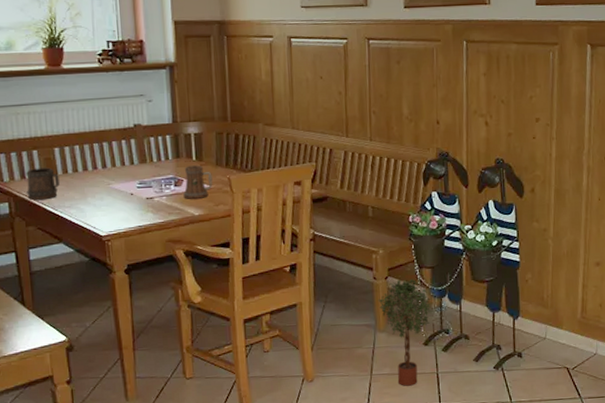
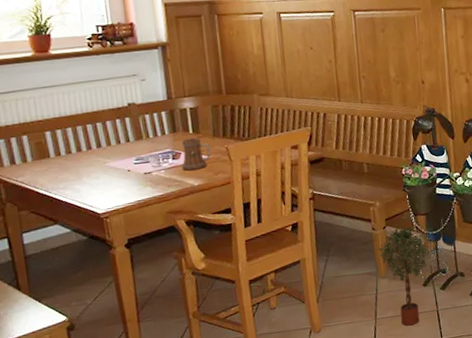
beer mug: present [26,167,60,201] -> none [16,151,53,185]

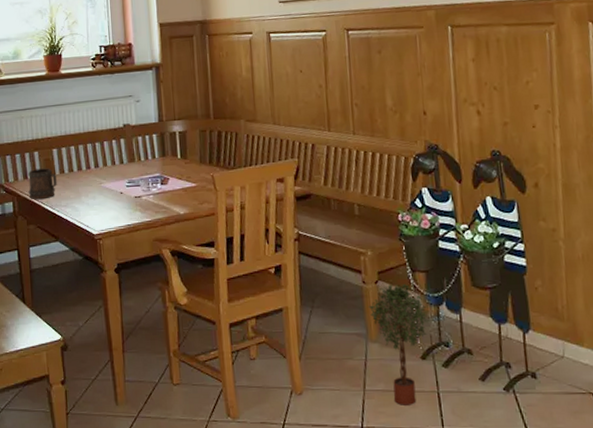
beer mug: none [16,151,53,185] -> present [28,168,57,200]
beer mug: present [181,137,211,171] -> none [169,163,197,198]

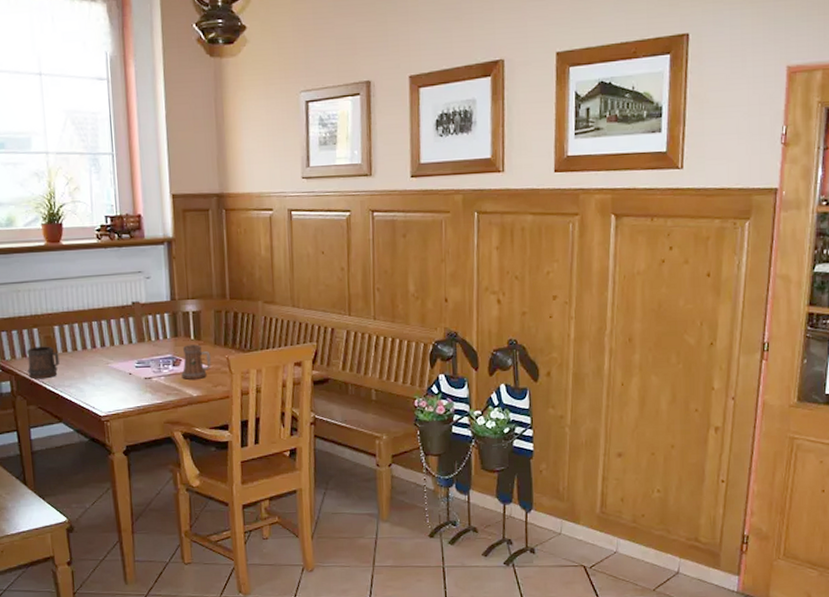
beer mug: none [169,163,197,198] -> present [181,344,211,380]
potted tree: present [368,283,430,405] -> none [381,466,439,580]

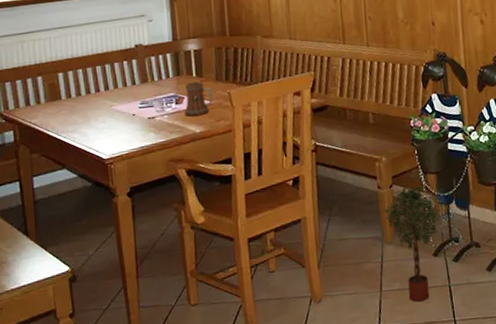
beer mug: present [27,346,60,380] -> none [31,93,63,127]
potted tree: none [381,466,439,580] -> present [384,185,441,302]

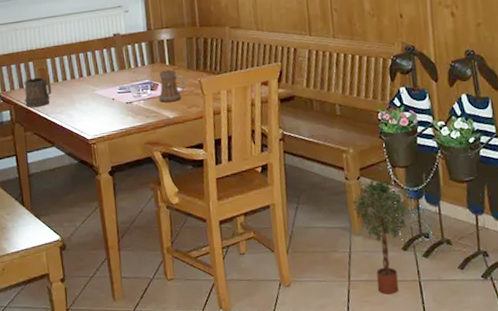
beer mug: none [31,93,63,127] -> present [24,77,52,108]

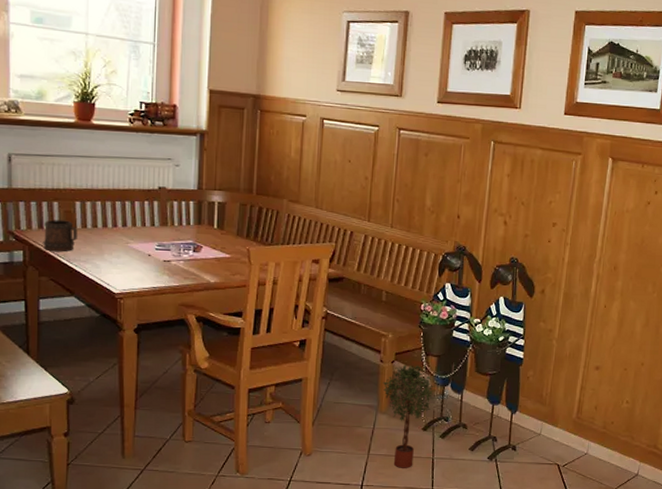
beer mug: present [159,69,185,103] -> none [201,233,232,267]

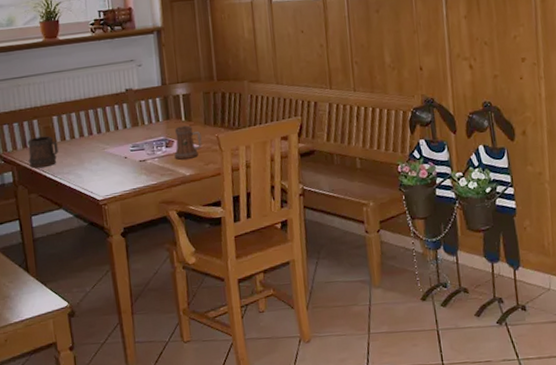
beer mug: none [201,233,232,267] -> present [174,125,202,160]
potted tree: present [382,364,435,468] -> none [371,230,429,345]

